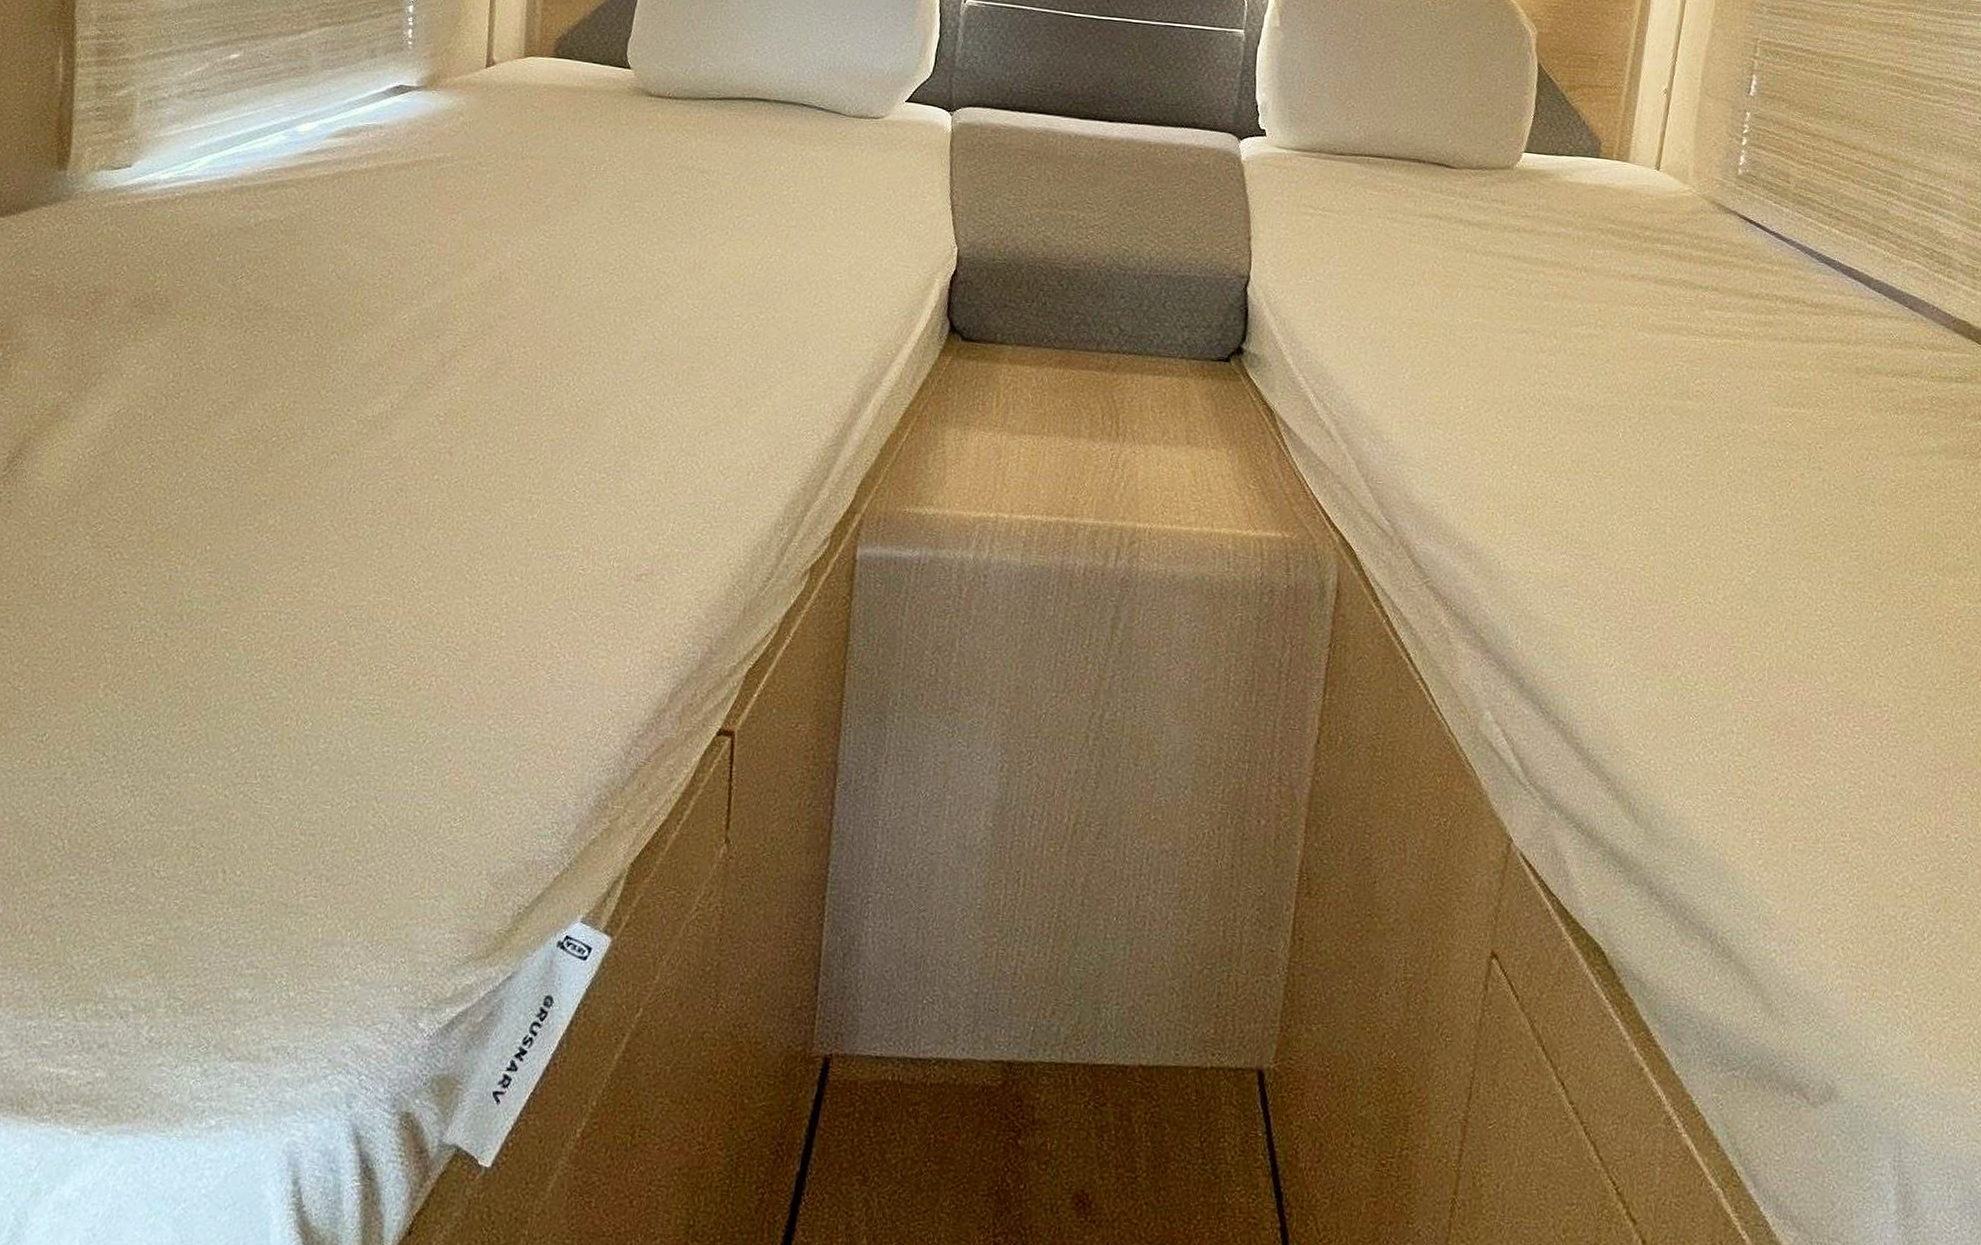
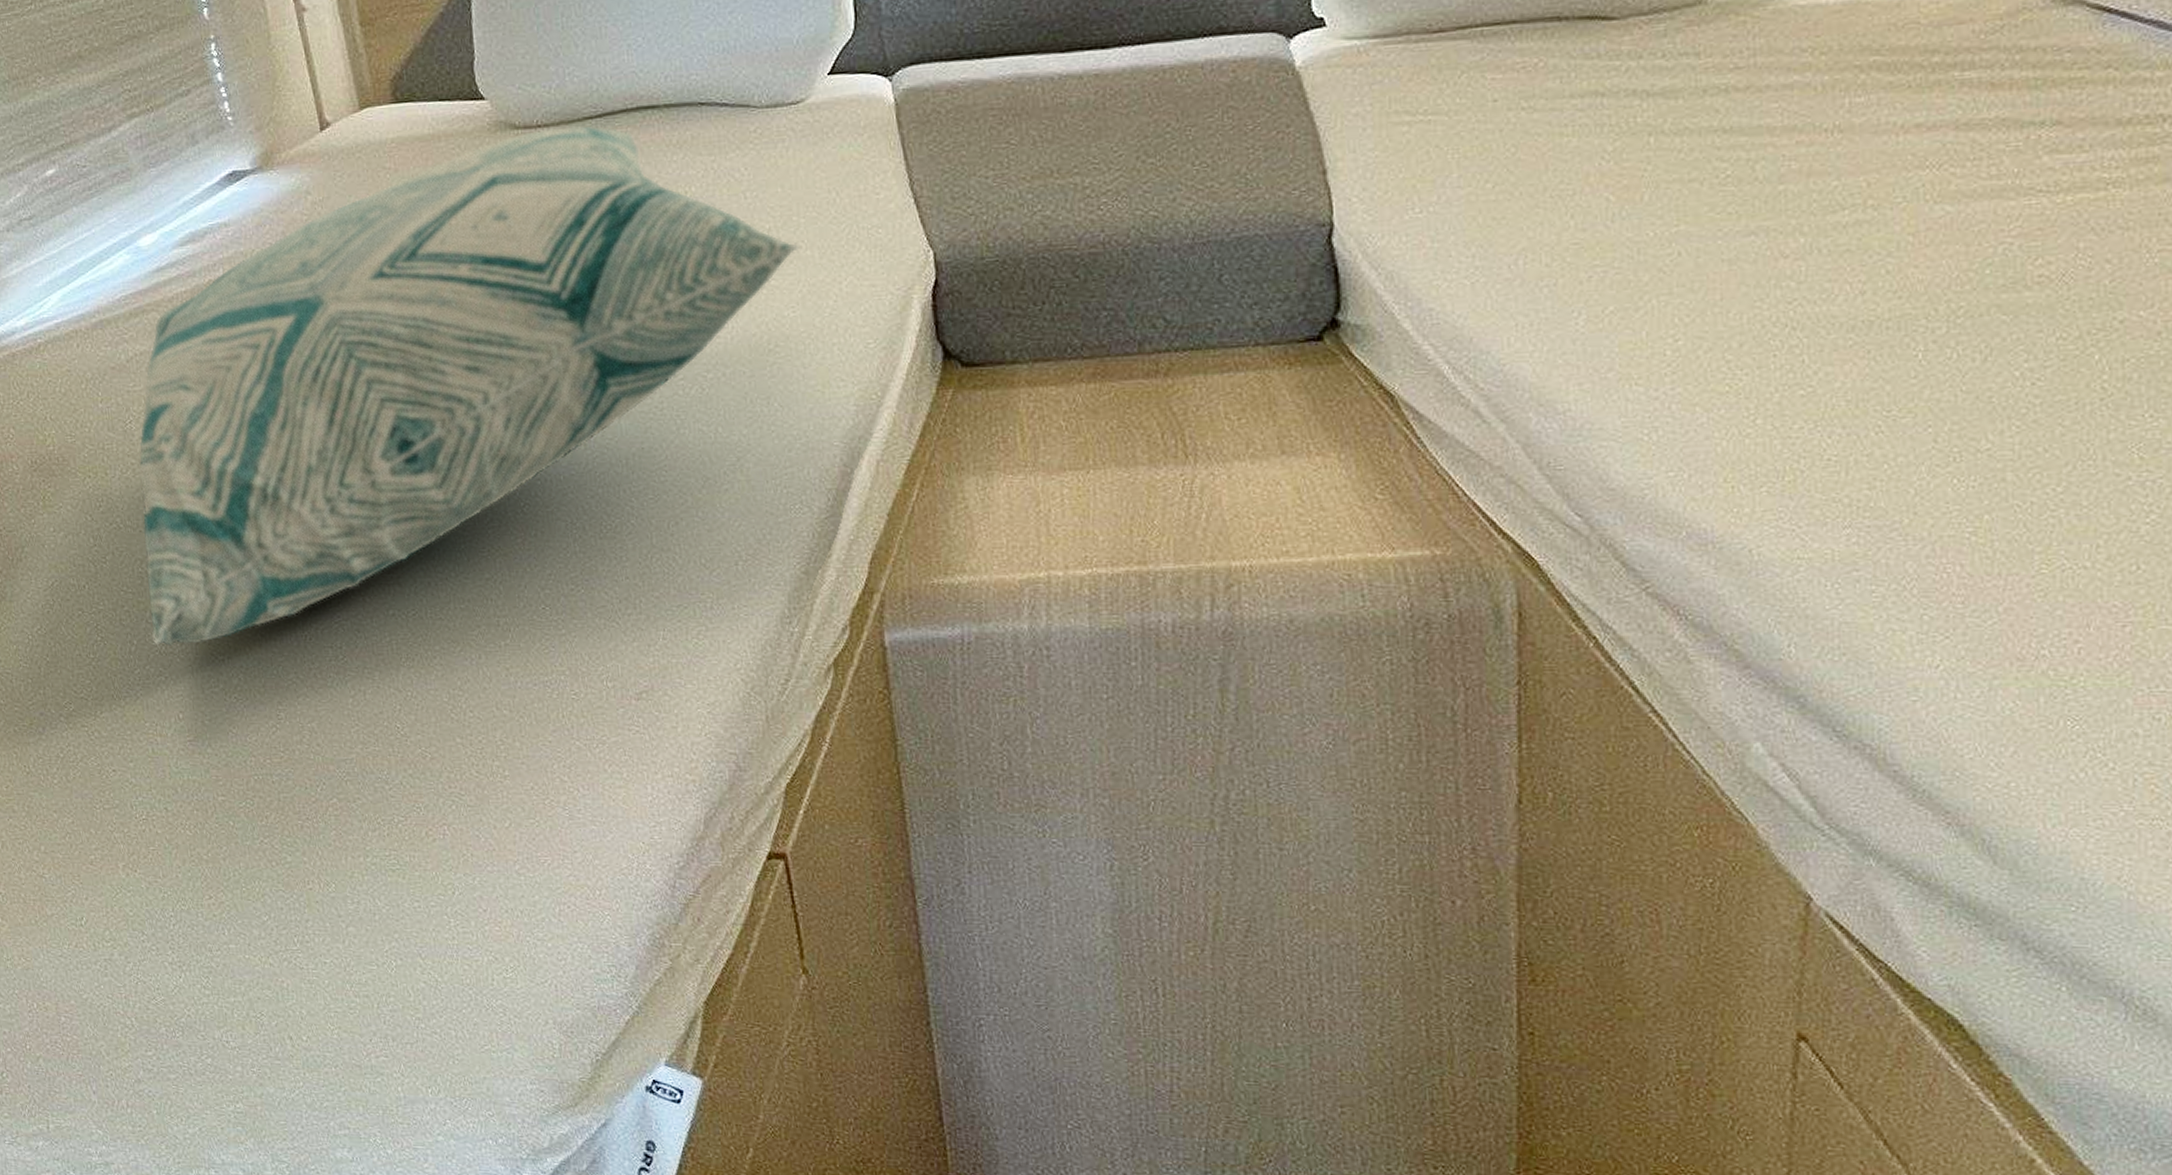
decorative pillow: none [201,100,856,484] -> present [139,125,800,646]

